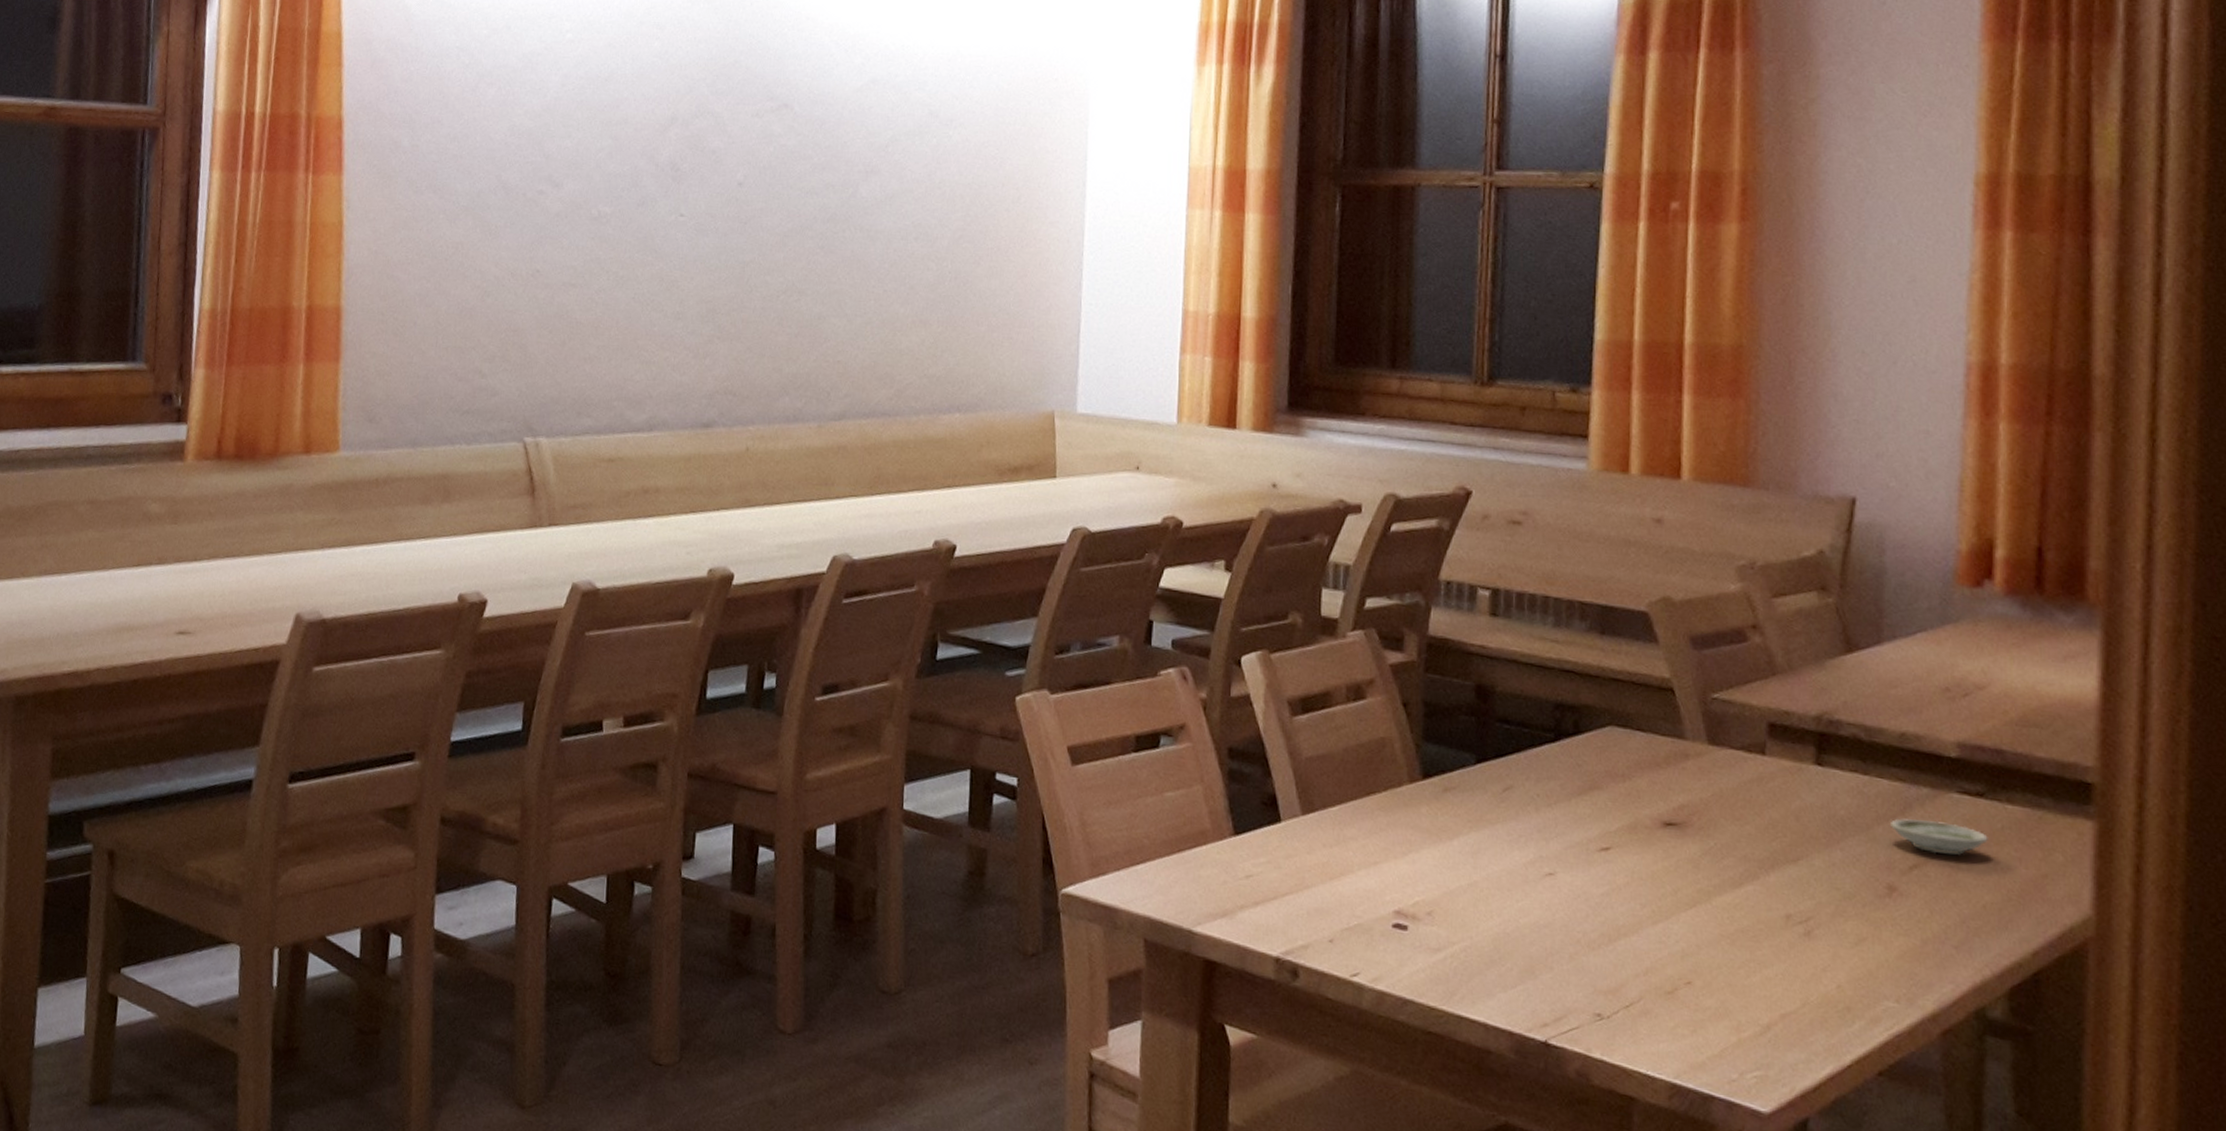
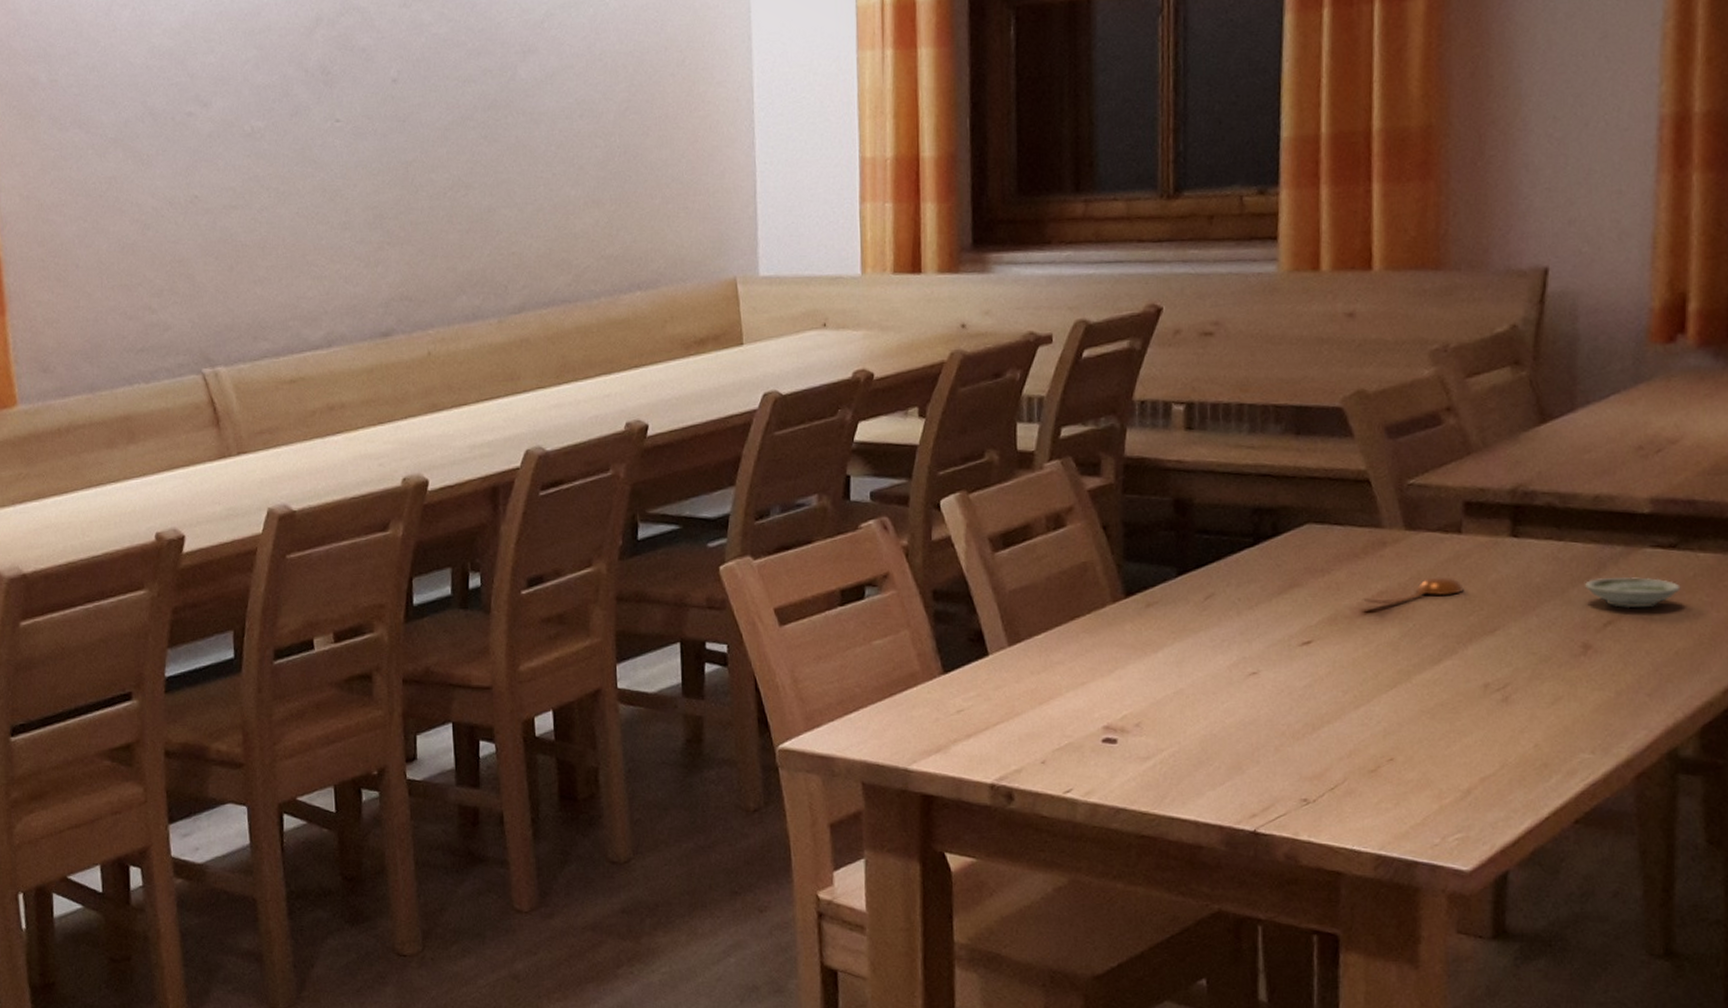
spoon: none [1664,796,1767,819] -> present [1363,576,1464,604]

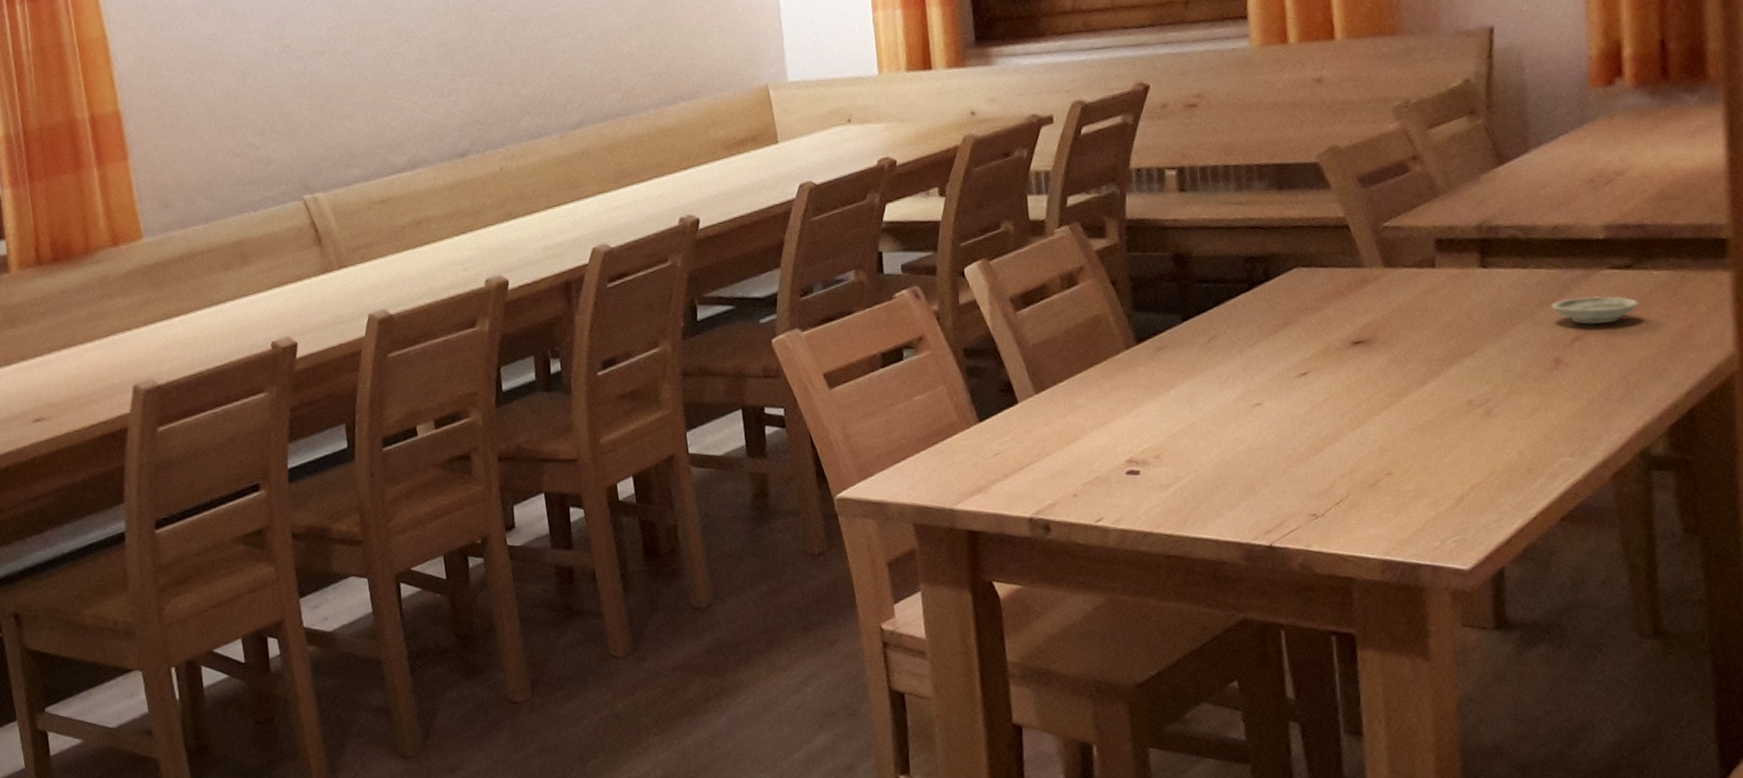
spoon: present [1363,576,1464,604] -> none [1351,306,1442,336]

